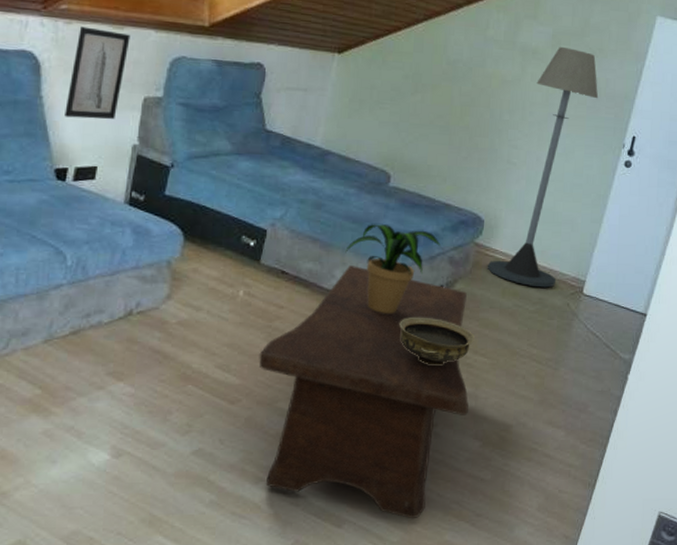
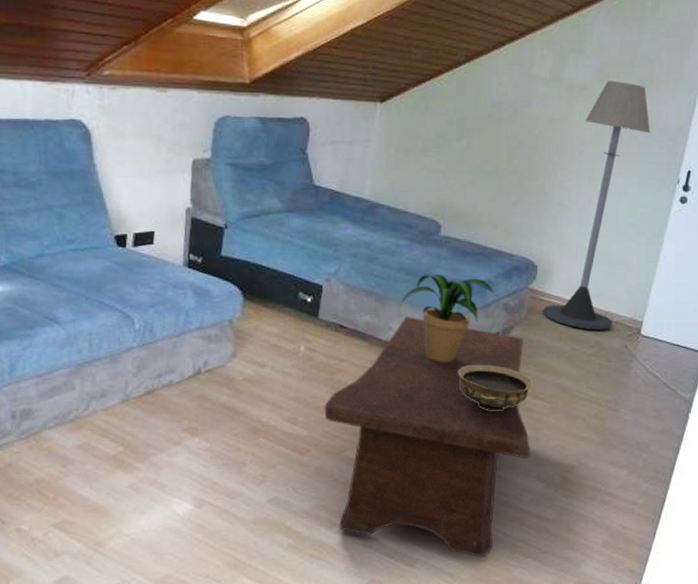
wall art: present [64,26,131,120] -> none [118,91,174,184]

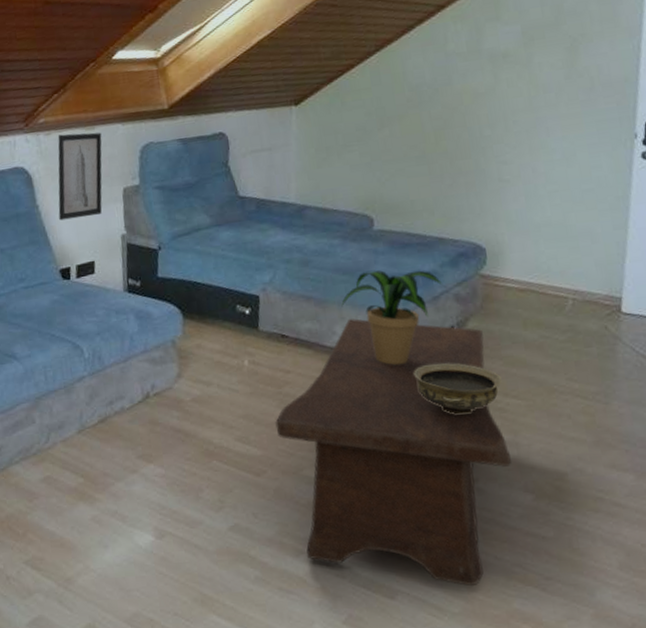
wall art: none [118,91,174,184] -> present [57,132,103,221]
floor lamp: present [542,80,651,330] -> none [499,41,592,313]

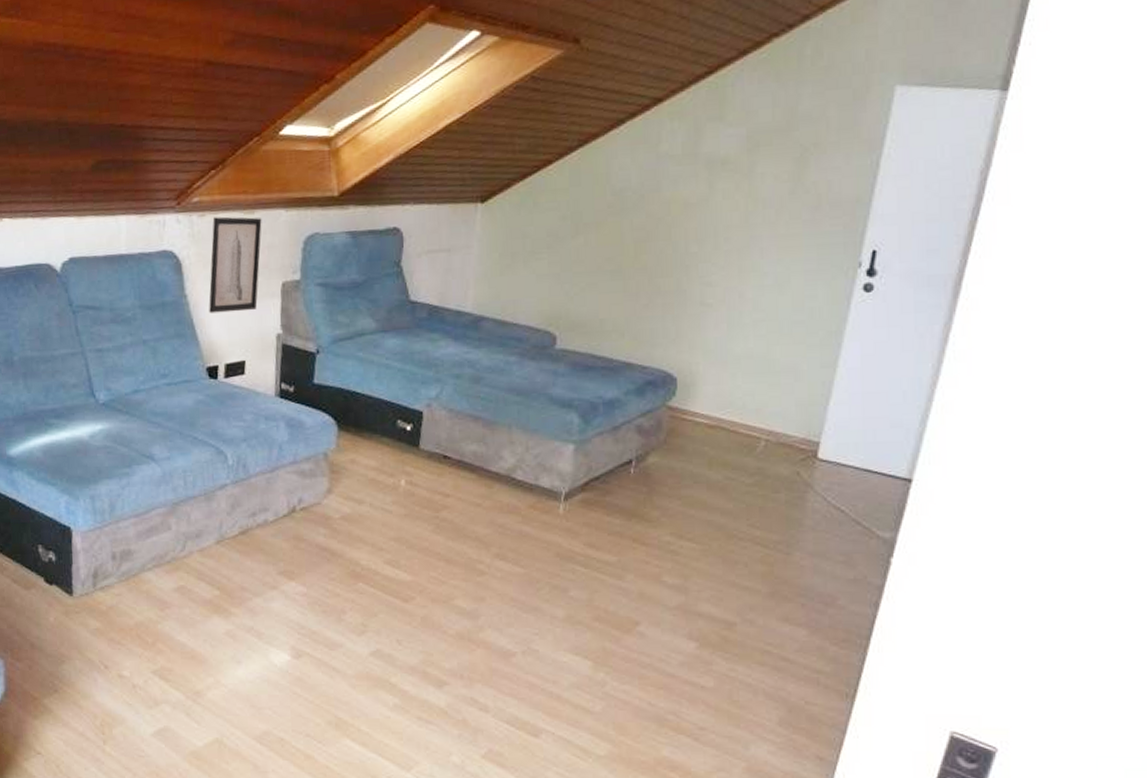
coffee table: present [275,318,511,587] -> none [429,444,677,731]
potted plant: present [341,270,446,365] -> none [512,394,628,496]
ceramic bowl: present [413,363,503,415] -> none [583,498,679,554]

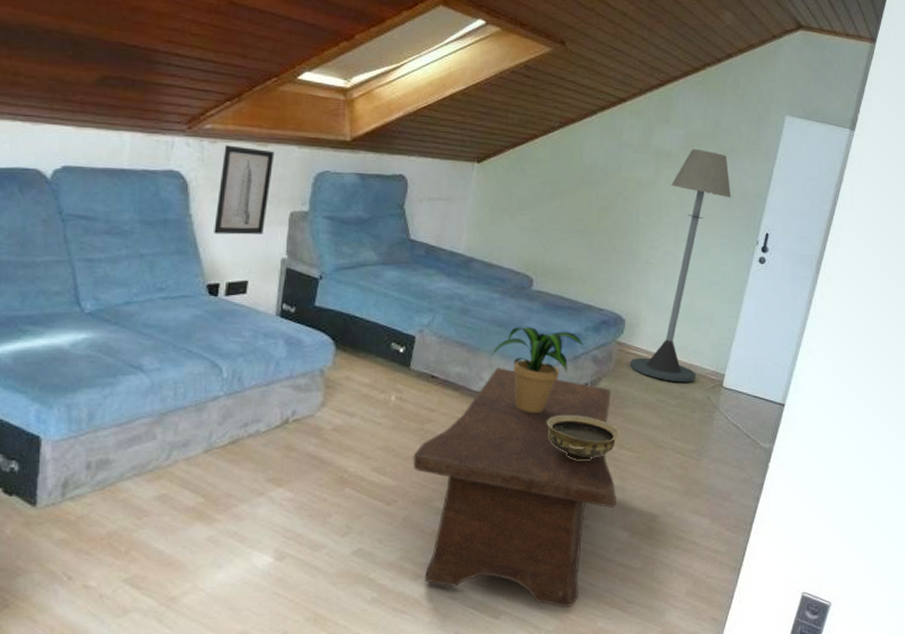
coffee table: none [429,444,677,731] -> present [413,368,616,608]
potted plant: none [512,394,628,496] -> present [492,327,586,412]
ceramic bowl: none [583,498,679,554] -> present [547,414,621,461]
floor lamp: none [685,149,819,455] -> present [629,148,732,382]

